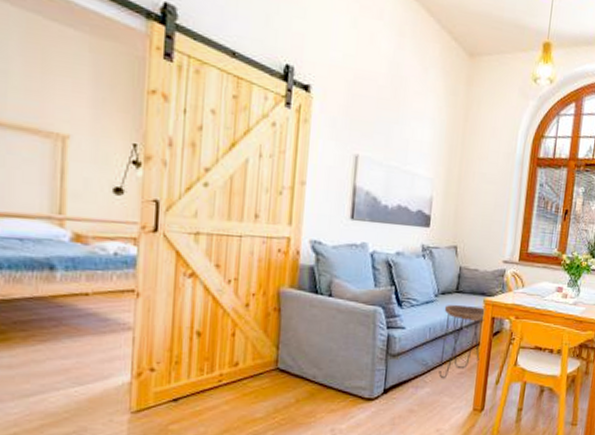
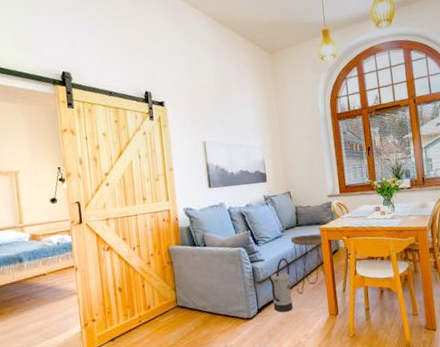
watering can: none [405,329,437,398] -> present [268,257,293,312]

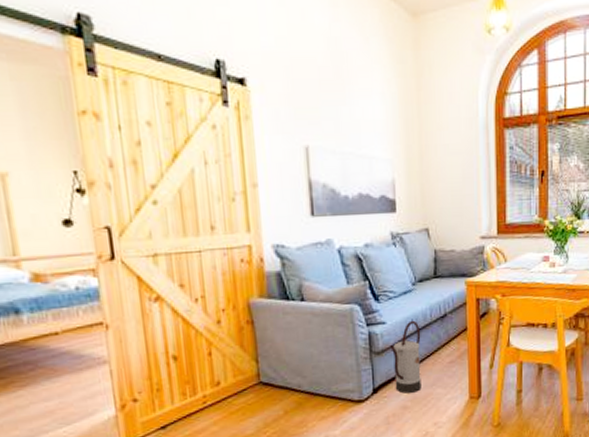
side table: present [290,234,326,294] -> none [424,290,470,369]

